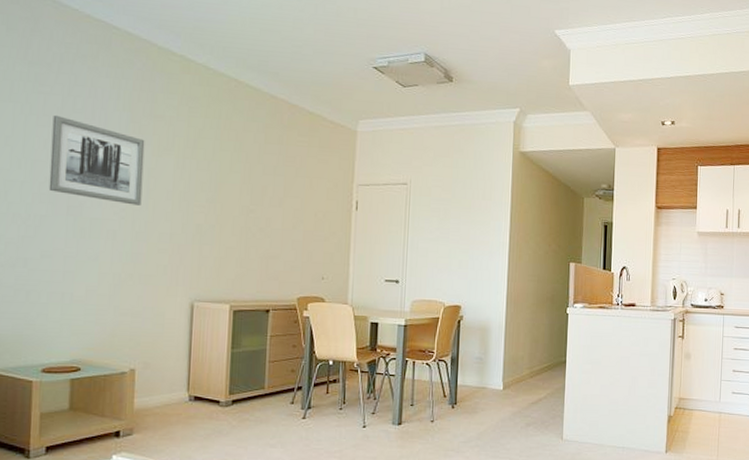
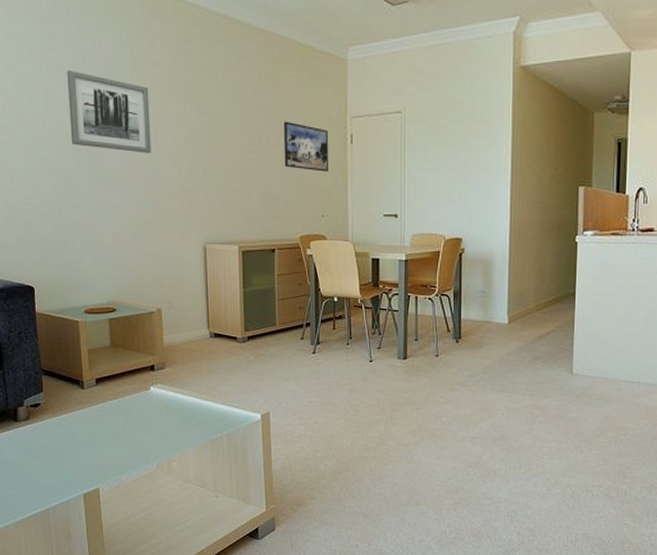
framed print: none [286,184,333,235] -> present [283,121,329,172]

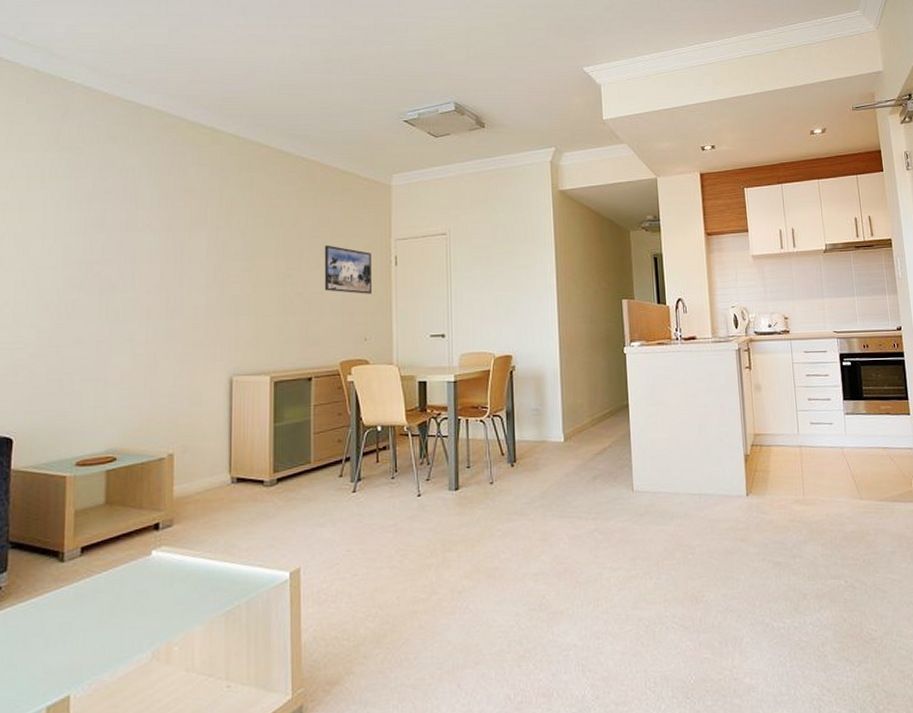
wall art: present [67,70,151,153] -> none [81,197,177,281]

